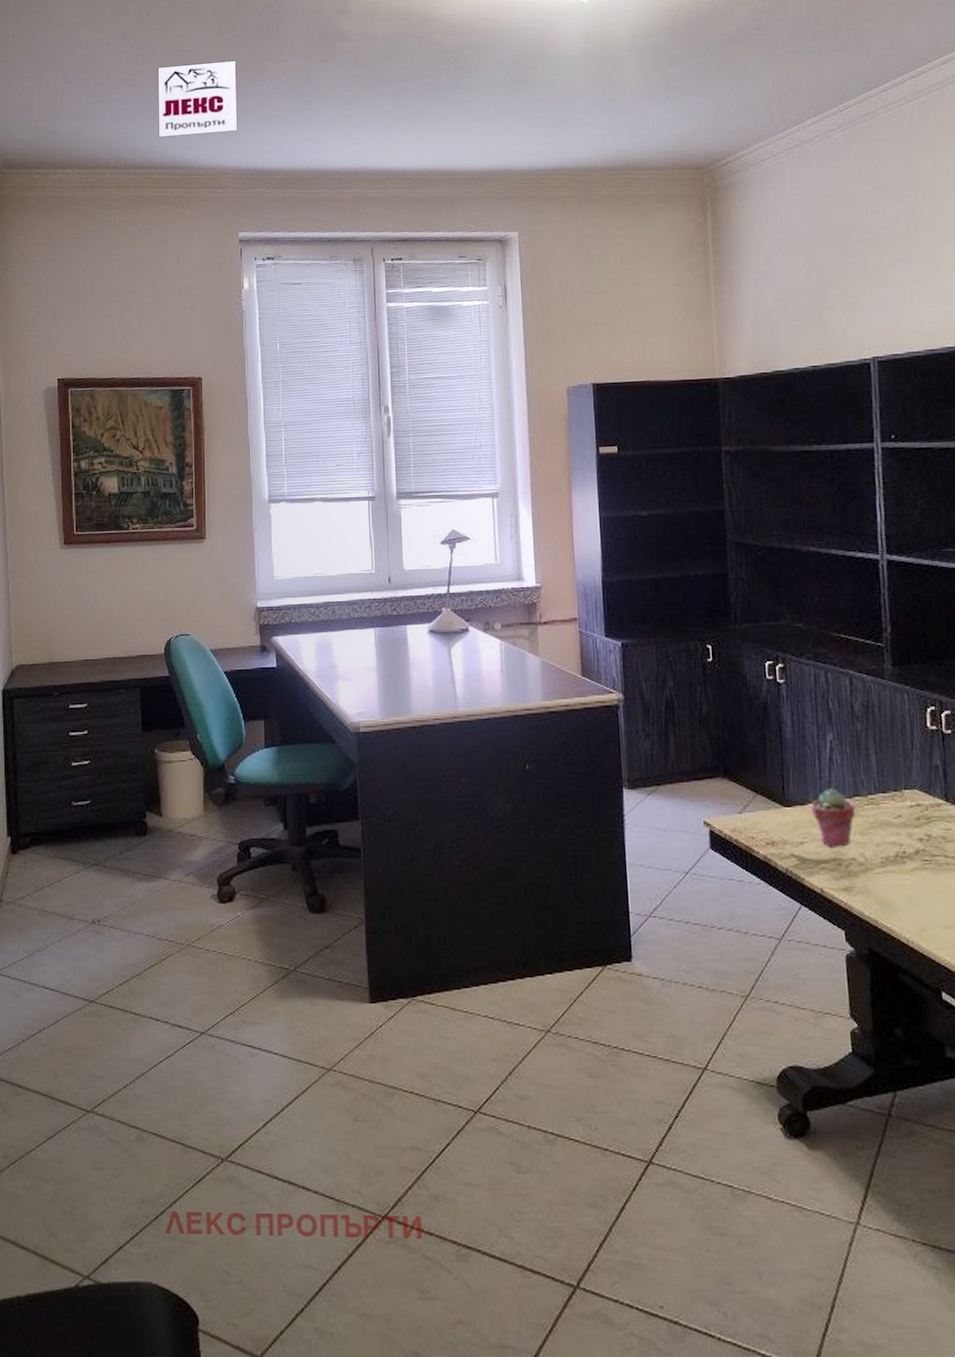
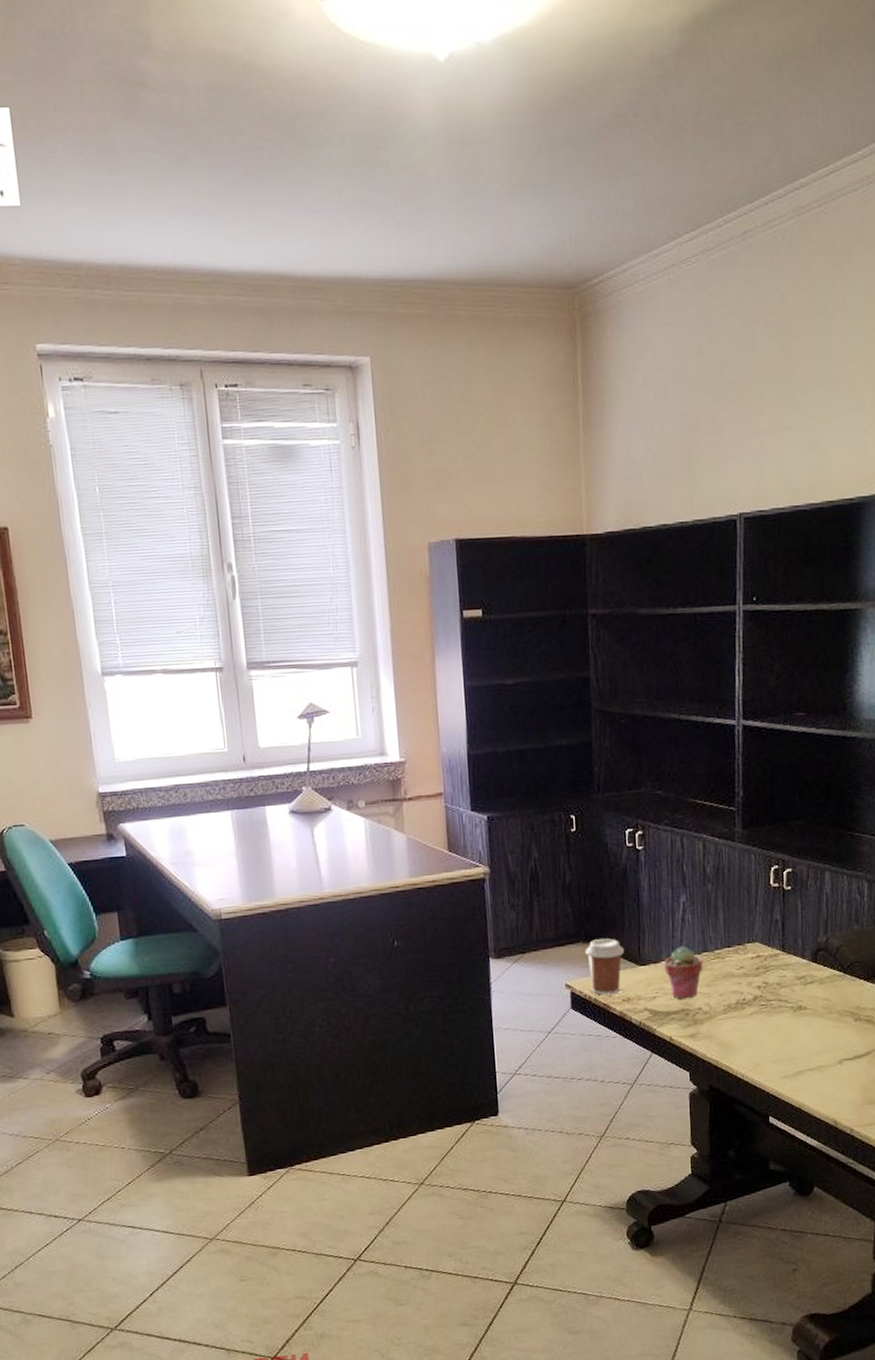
coffee cup: none [724,775,767,837] -> present [585,938,624,996]

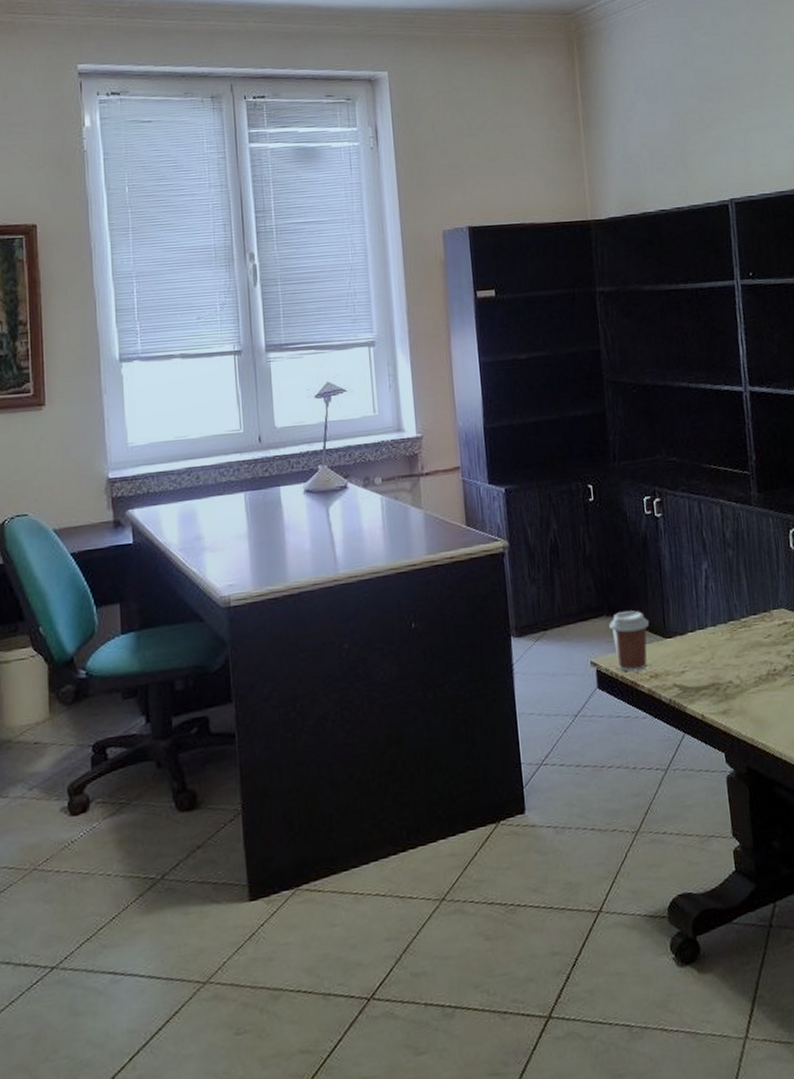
potted succulent: present [663,946,703,999] -> none [689,615,731,673]

